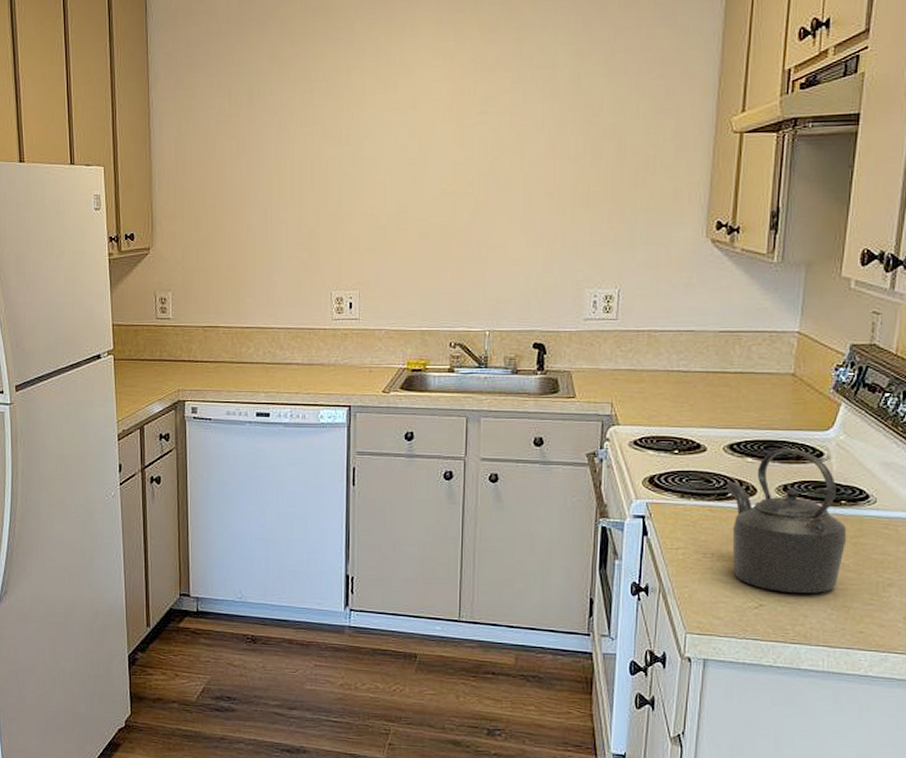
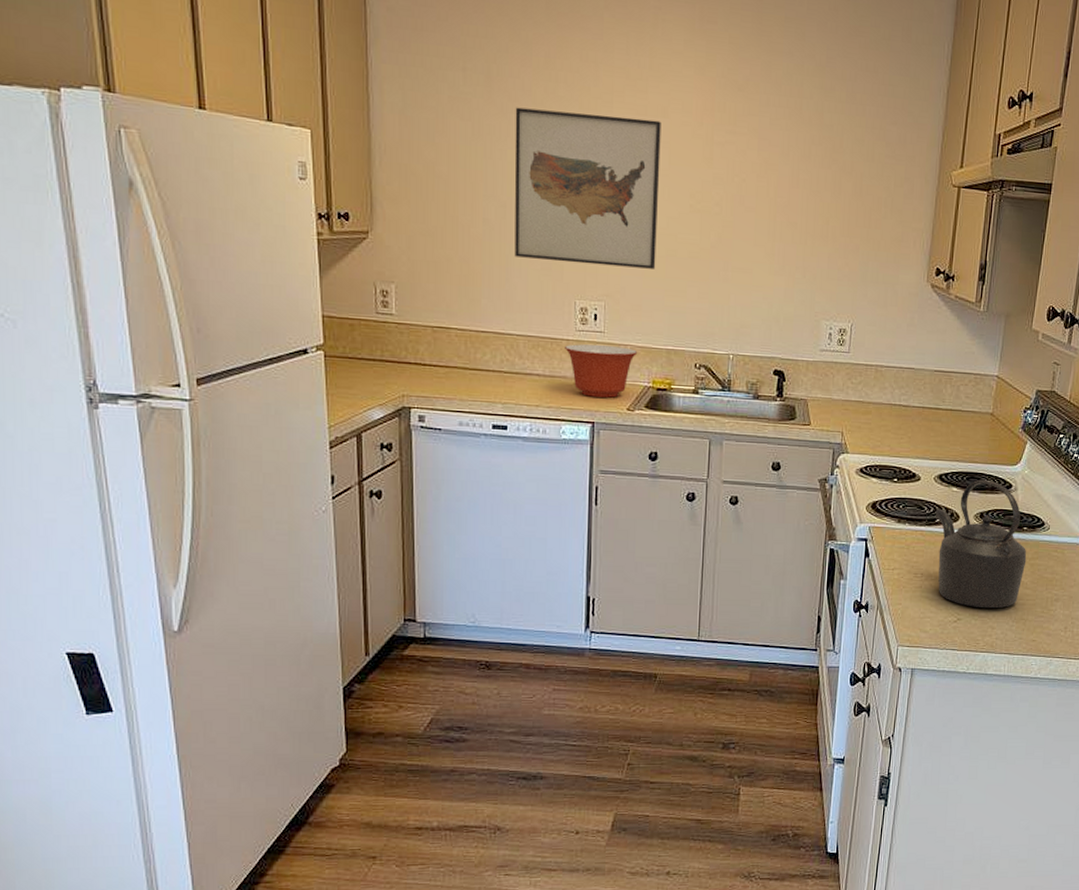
wall art: none [274,113,412,257] -> present [514,107,661,269]
mixing bowl: none [322,332,392,381] -> present [565,344,638,398]

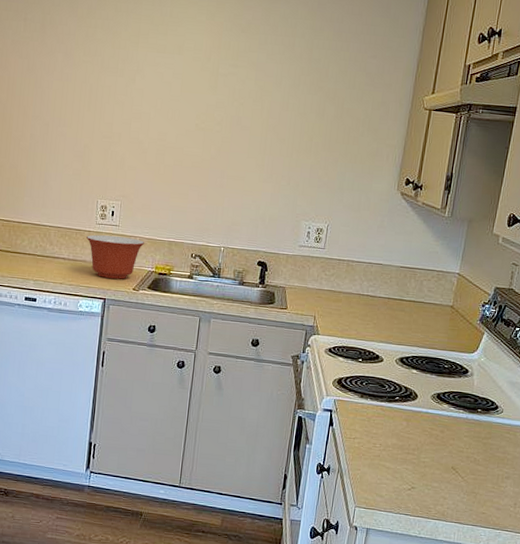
wall art: present [514,107,661,269] -> none [52,48,177,176]
kettle: present [935,479,1027,609] -> none [395,364,480,481]

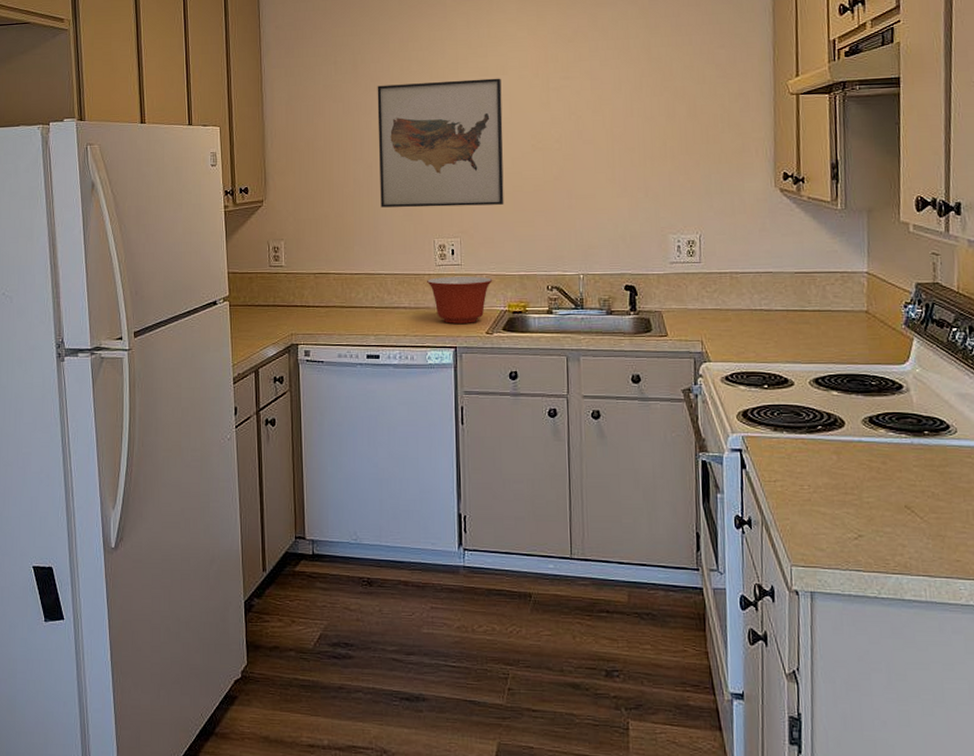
wall art: none [52,48,177,176] -> present [377,78,504,208]

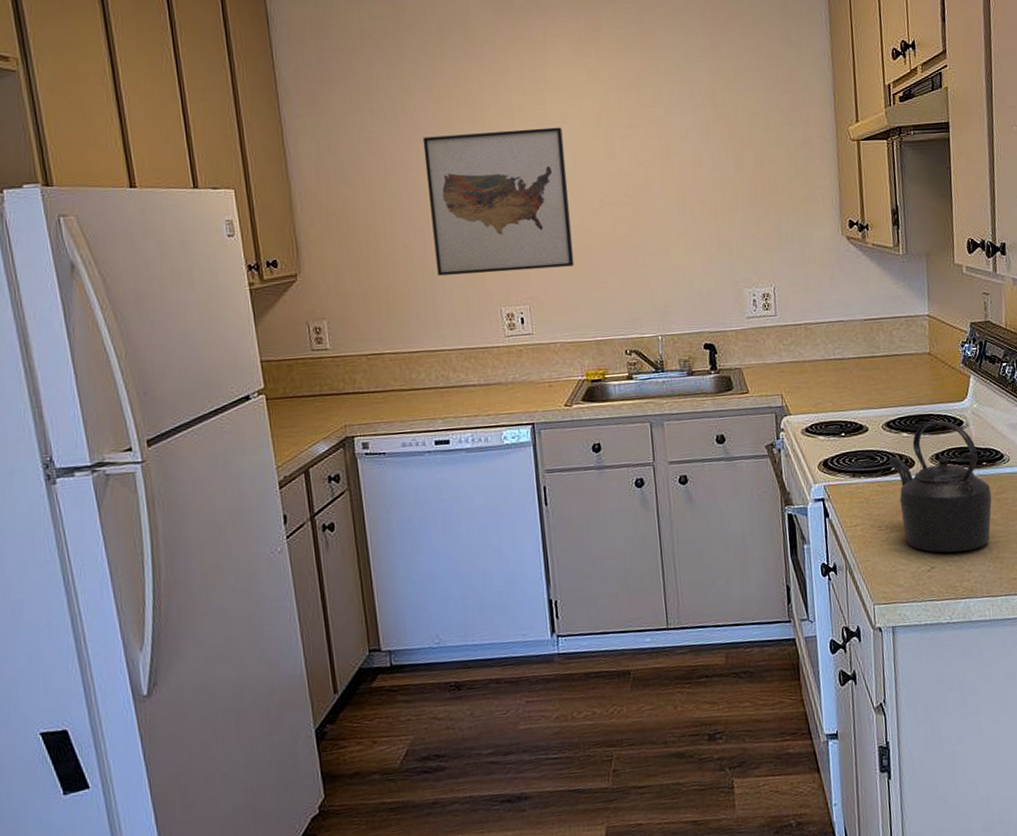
mixing bowl: present [427,276,493,324] -> none [496,345,568,399]
kettle: none [815,381,934,524] -> present [889,420,992,553]

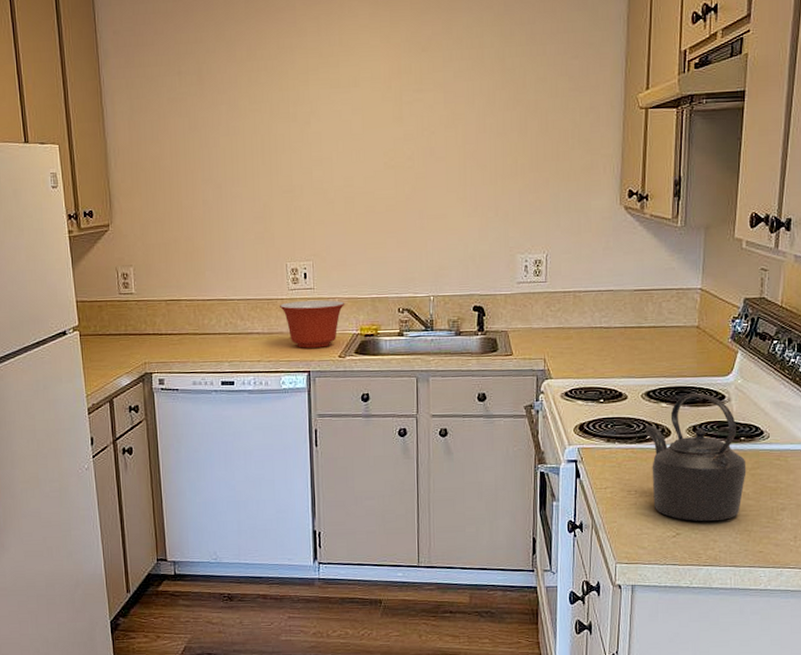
wall art: present [422,127,575,276] -> none [224,90,357,231]
mixing bowl: none [496,345,568,399] -> present [280,300,345,348]

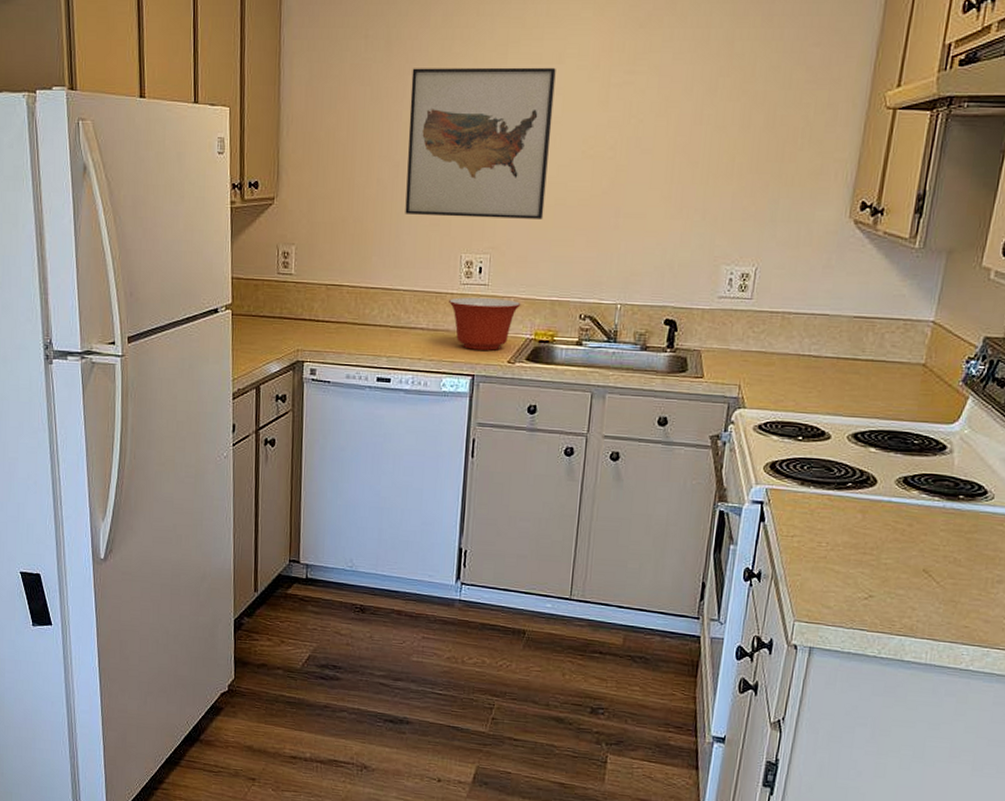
wall art: none [224,90,357,231] -> present [405,67,556,219]
kettle: present [645,392,747,522] -> none [846,439,962,587]

